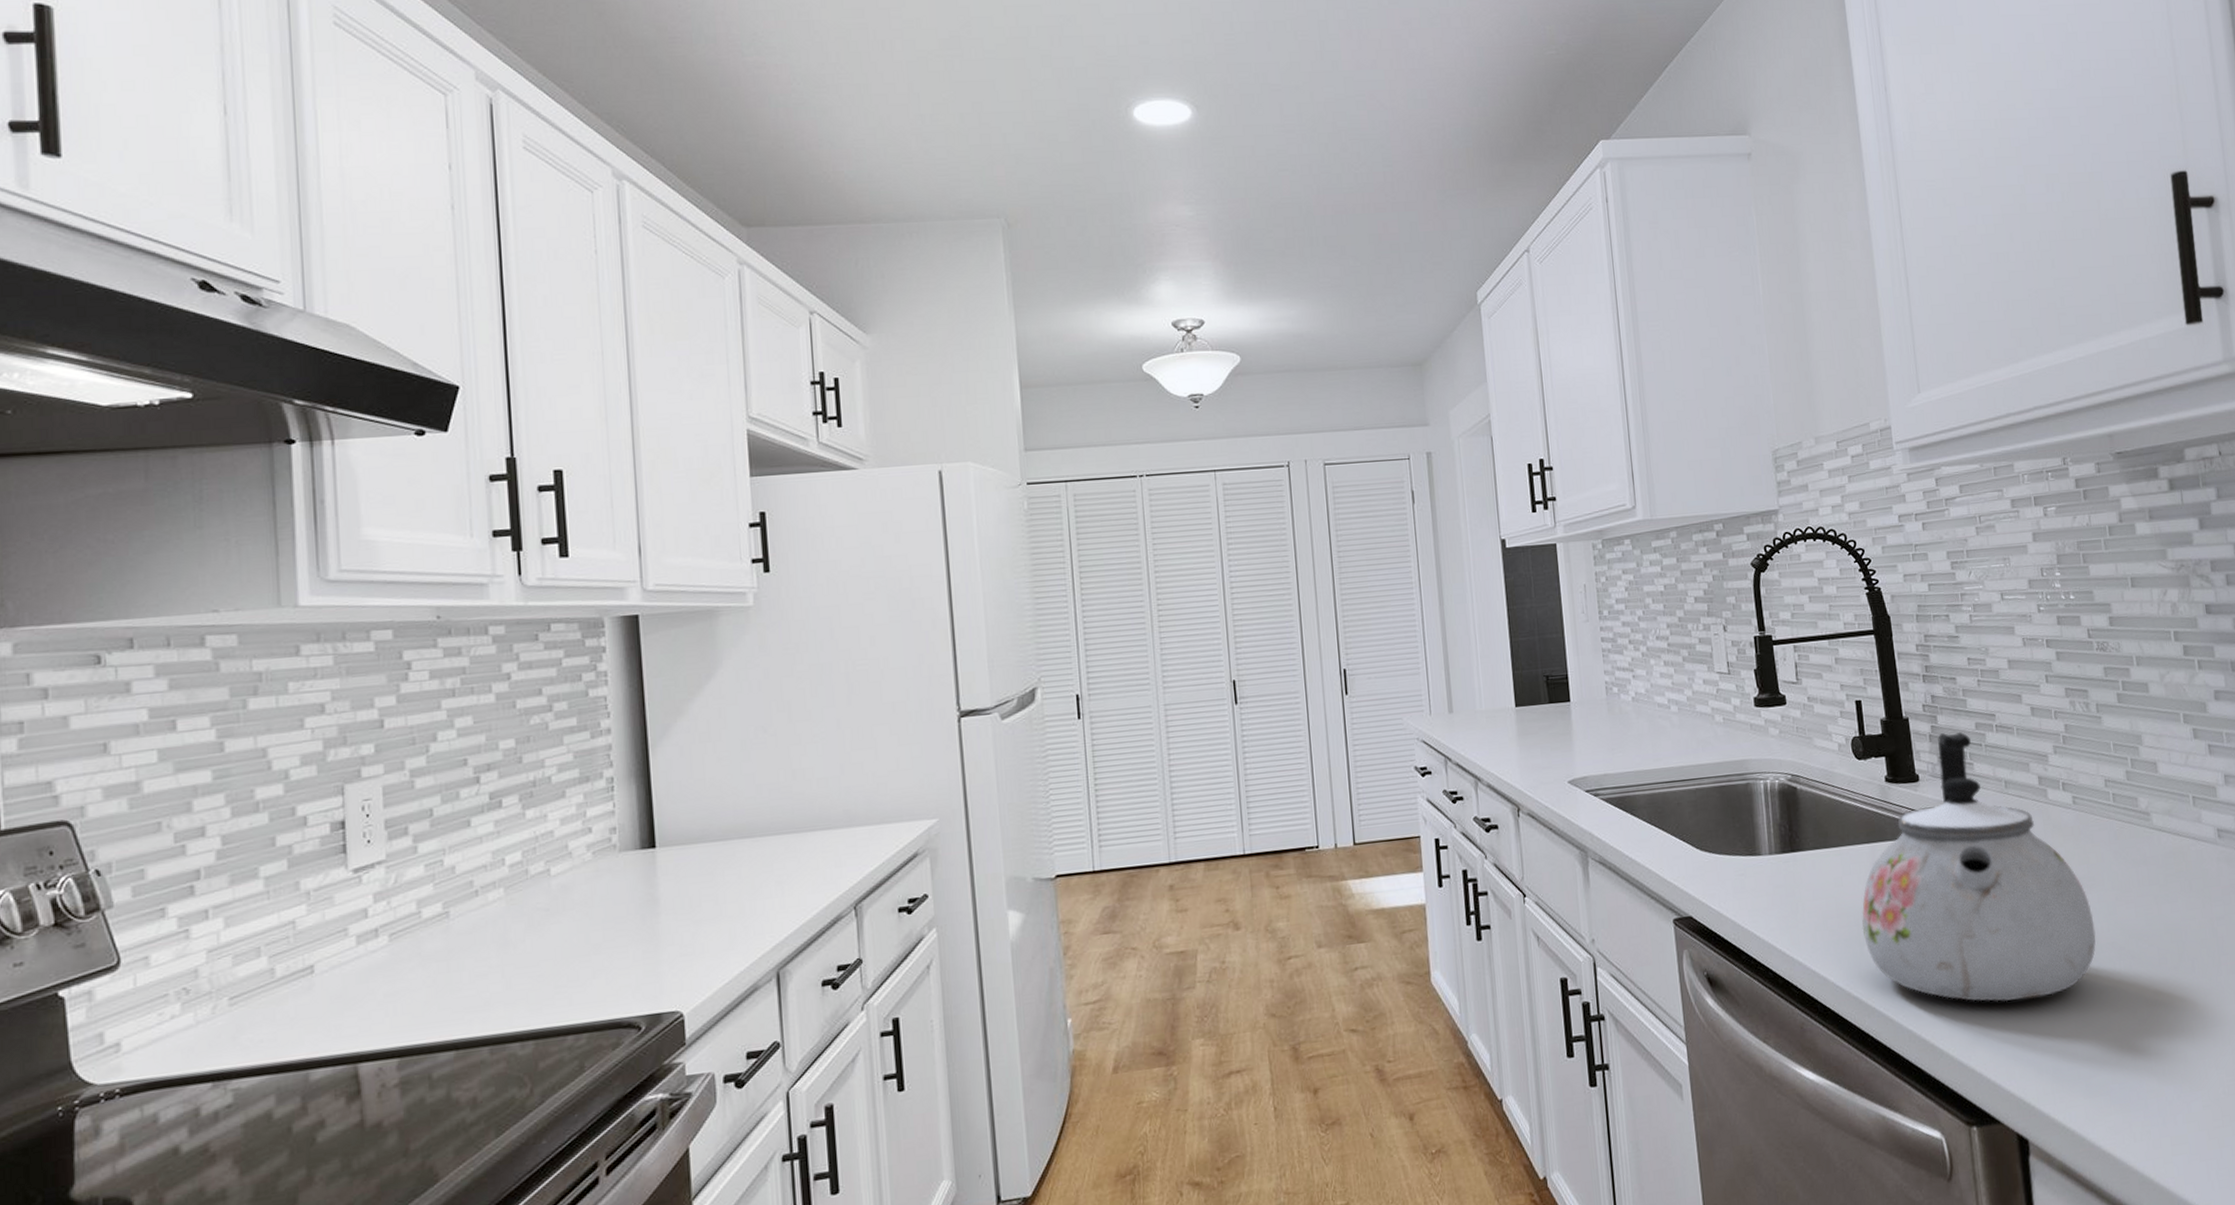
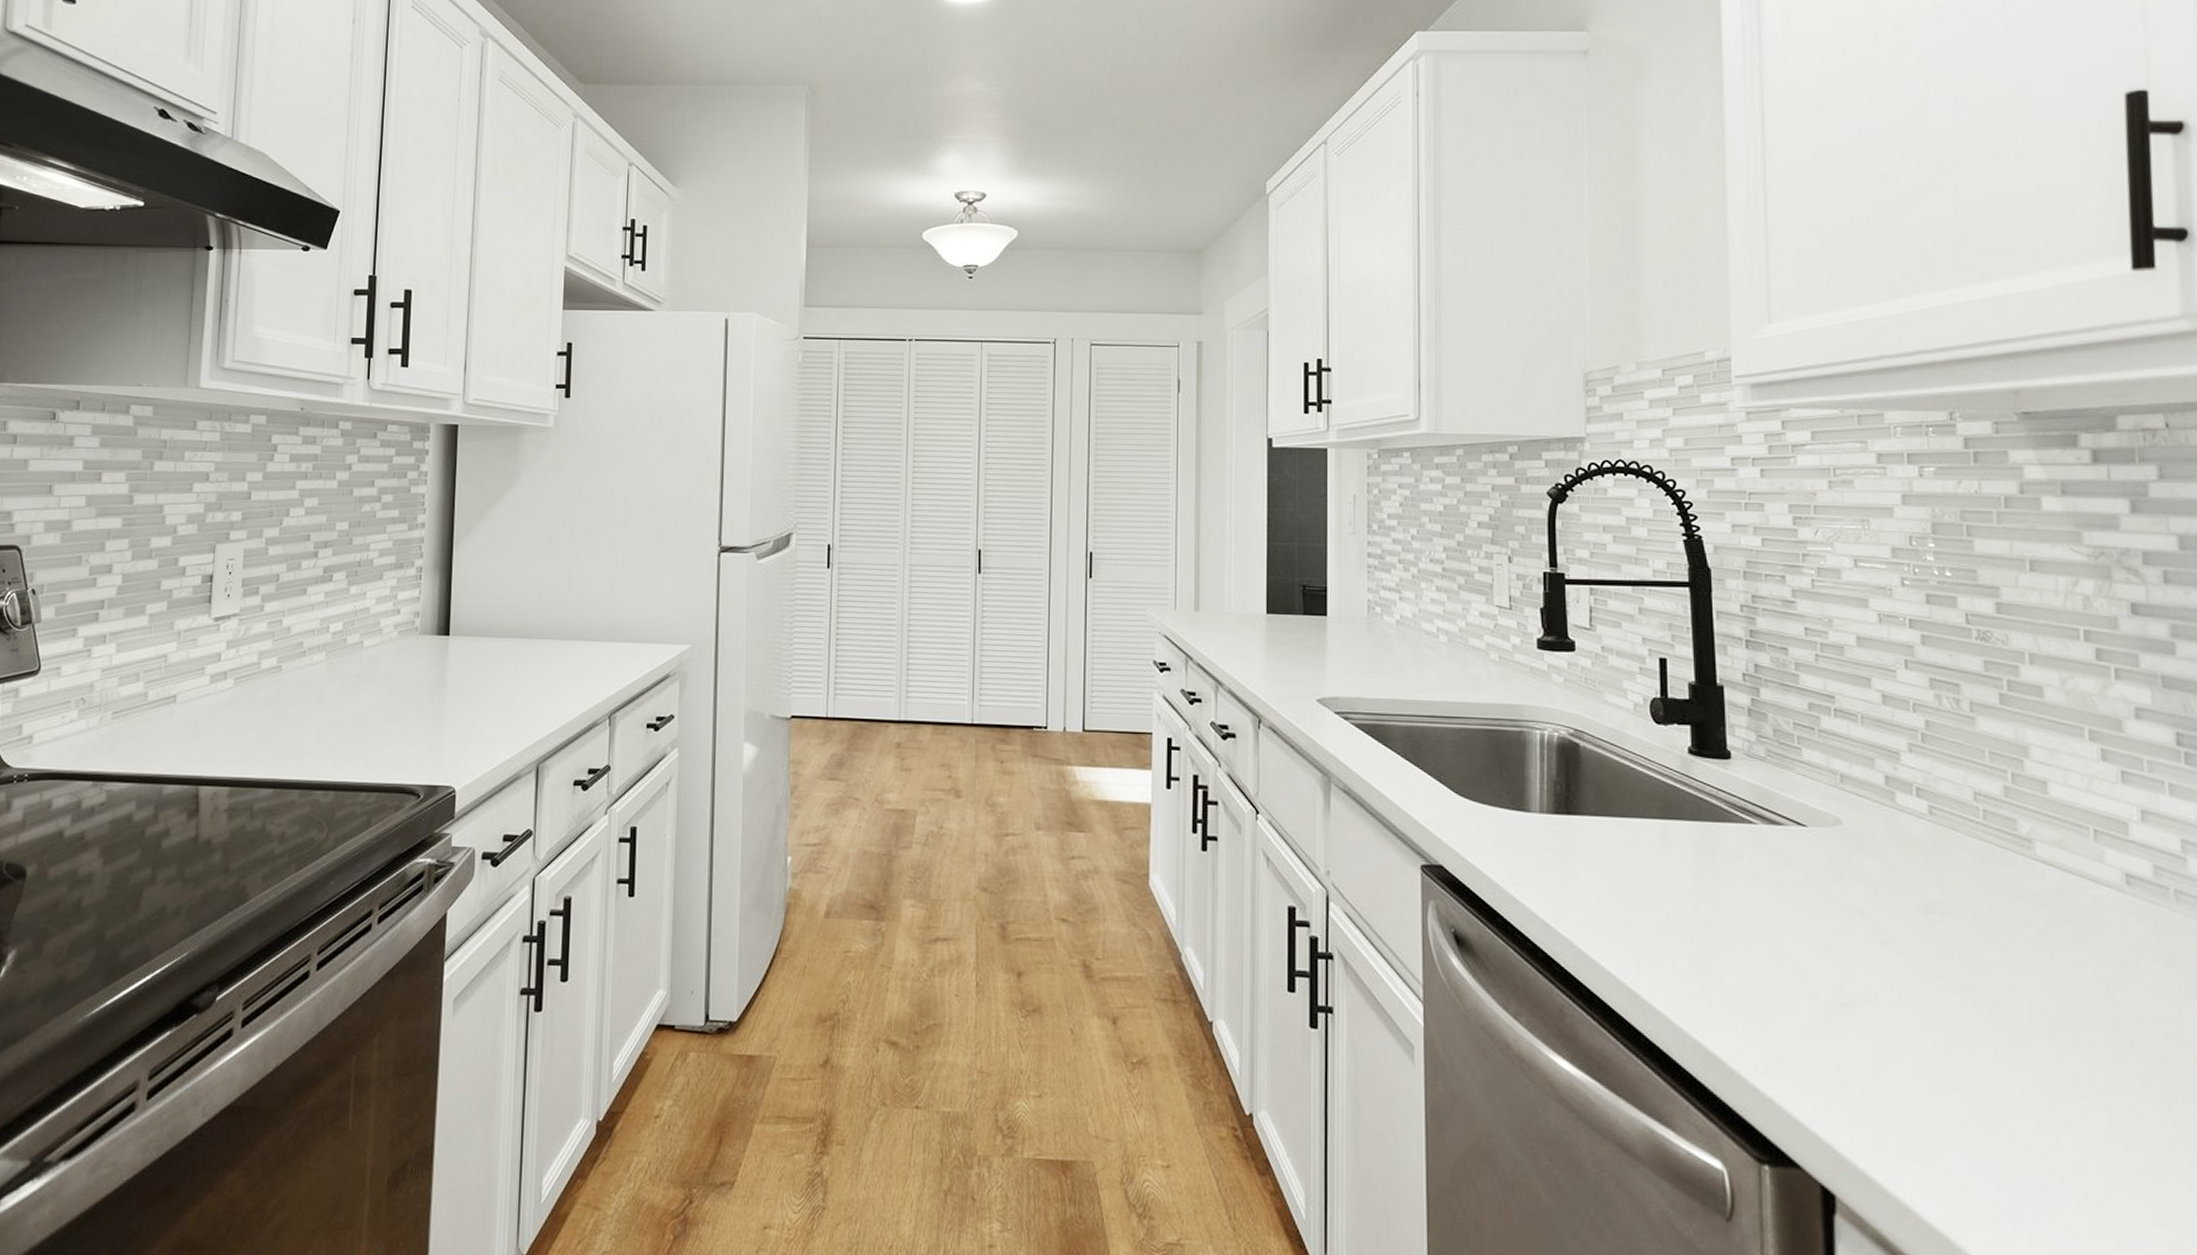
kettle: present [1861,732,2096,1002] -> none [1644,709,1946,1033]

